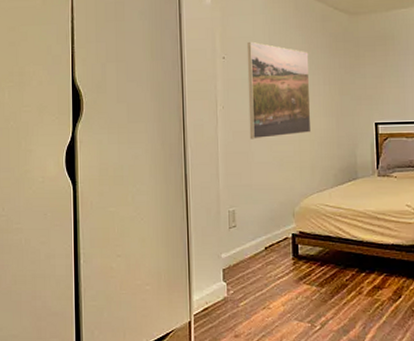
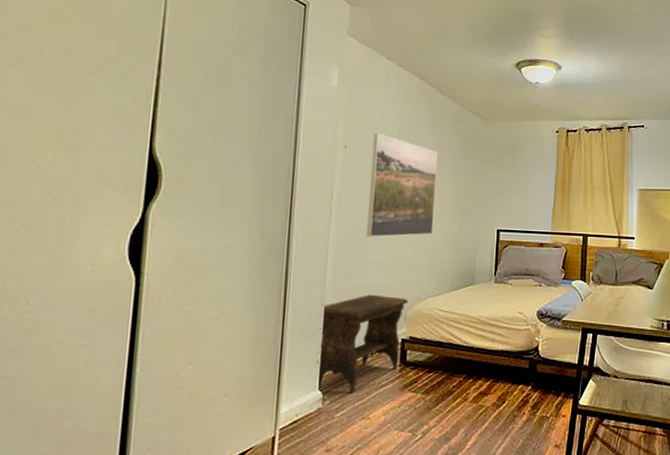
footstool: none [218,192,295,285] -> present [315,294,409,394]

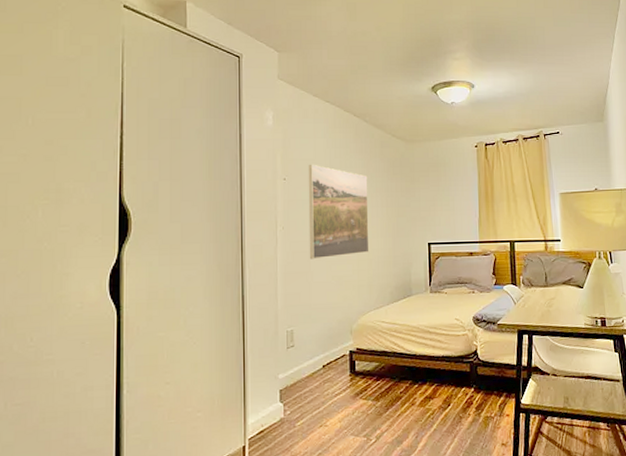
footstool: present [315,294,409,394] -> none [276,311,353,404]

